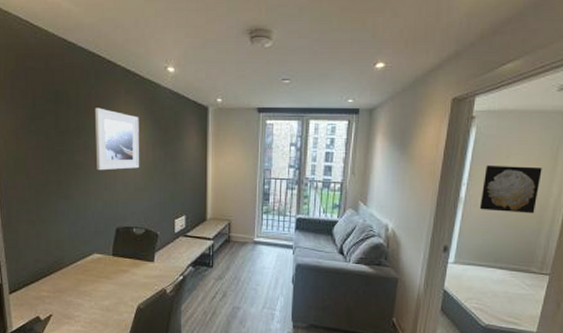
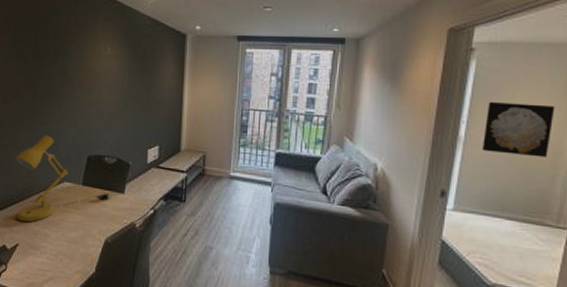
desk lamp: none [43,209,142,294] -> present [15,135,112,223]
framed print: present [94,108,139,171] -> none [72,33,117,97]

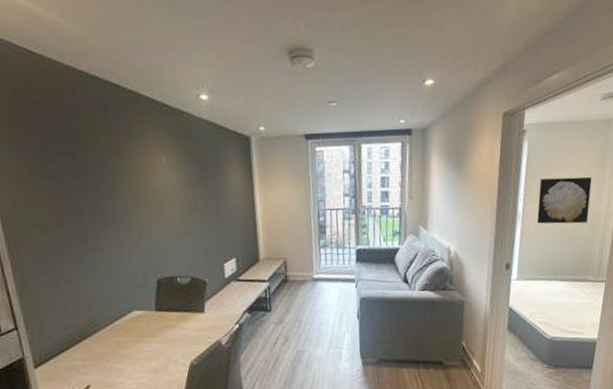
desk lamp: present [15,135,112,223] -> none [69,263,191,361]

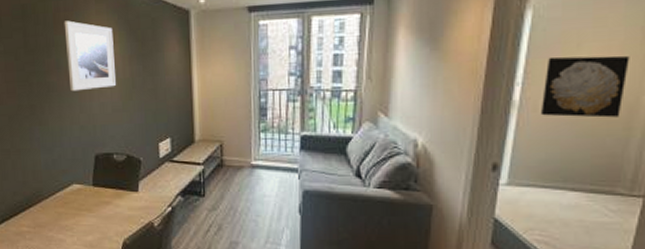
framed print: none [118,145,177,217] -> present [64,20,116,92]

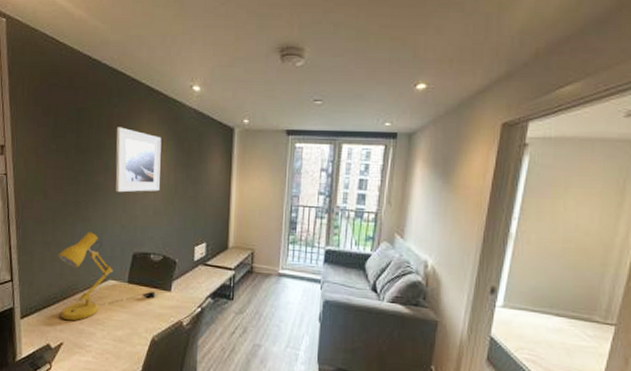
desk lamp: none [19,135,126,229] -> present [58,232,158,321]
wall art: present [540,55,630,118] -> none [532,197,607,254]

